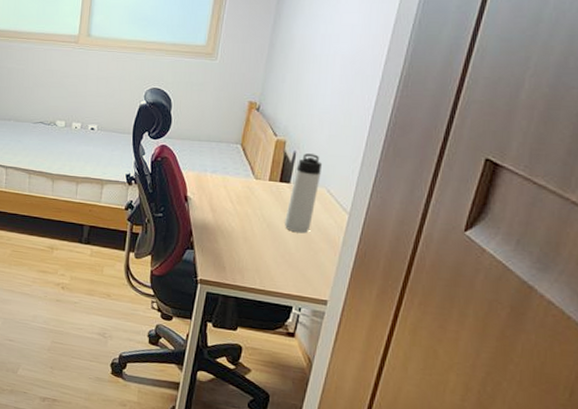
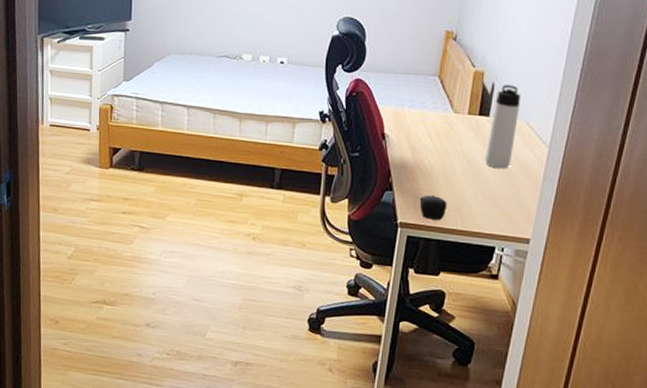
computer mouse: none [219,255,247,279] -> present [419,195,447,220]

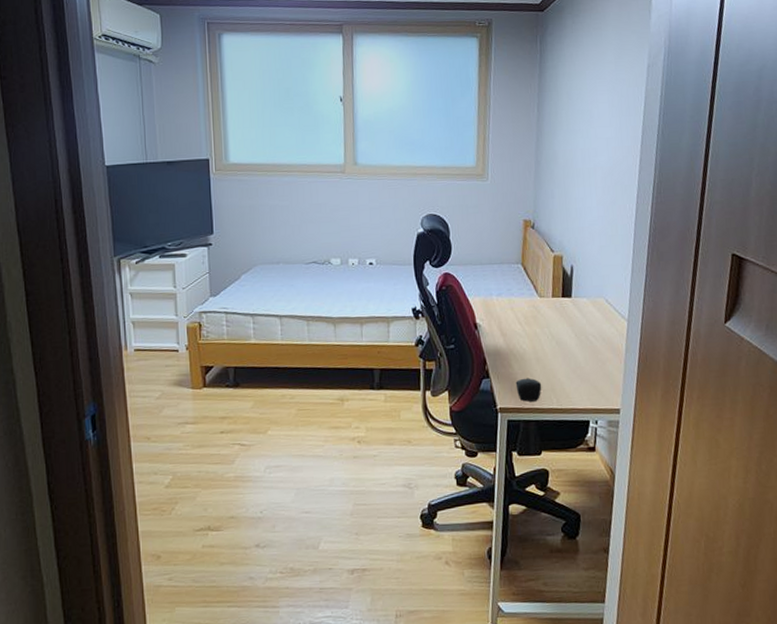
thermos bottle: present [485,85,522,169] -> none [571,266,598,346]

